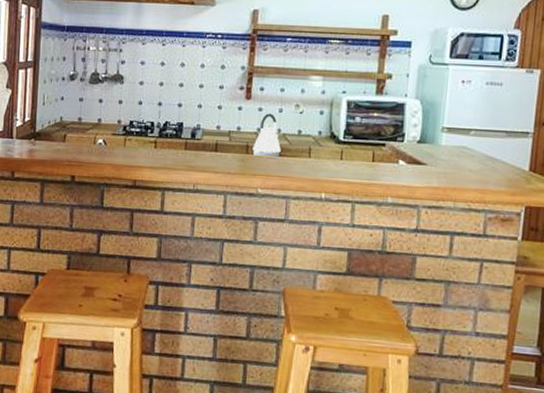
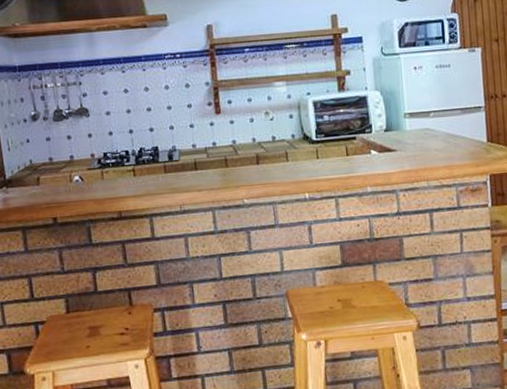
kettle: present [252,113,281,159] -> none [231,124,259,170]

